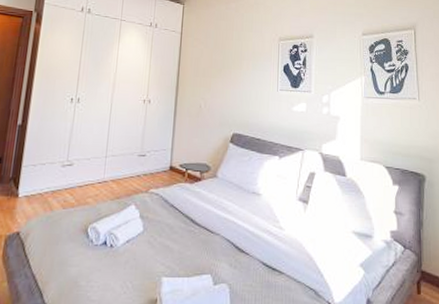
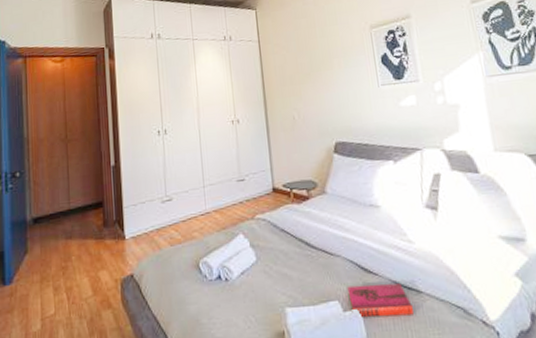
hardback book: none [220,262,273,293] -> present [347,283,414,318]

